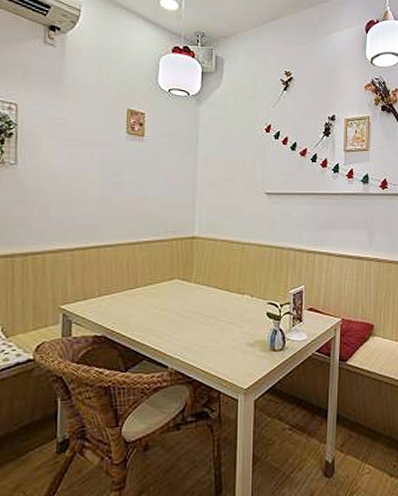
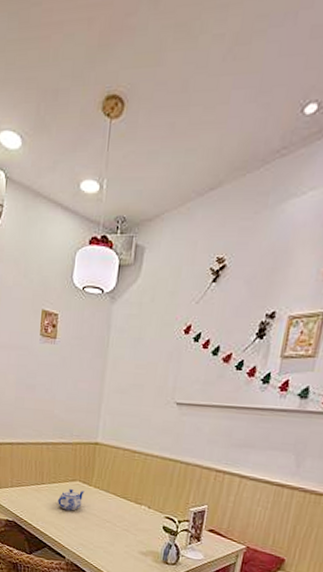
teapot: none [156,289,185,313] -> present [58,489,85,511]

